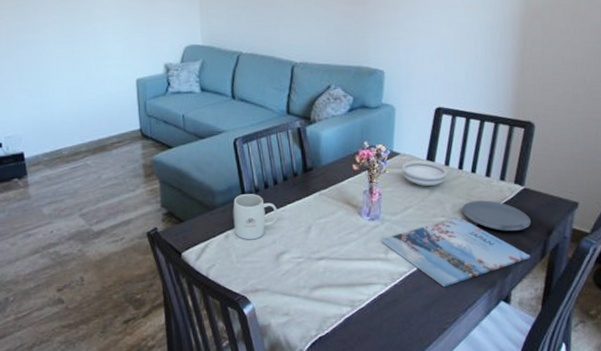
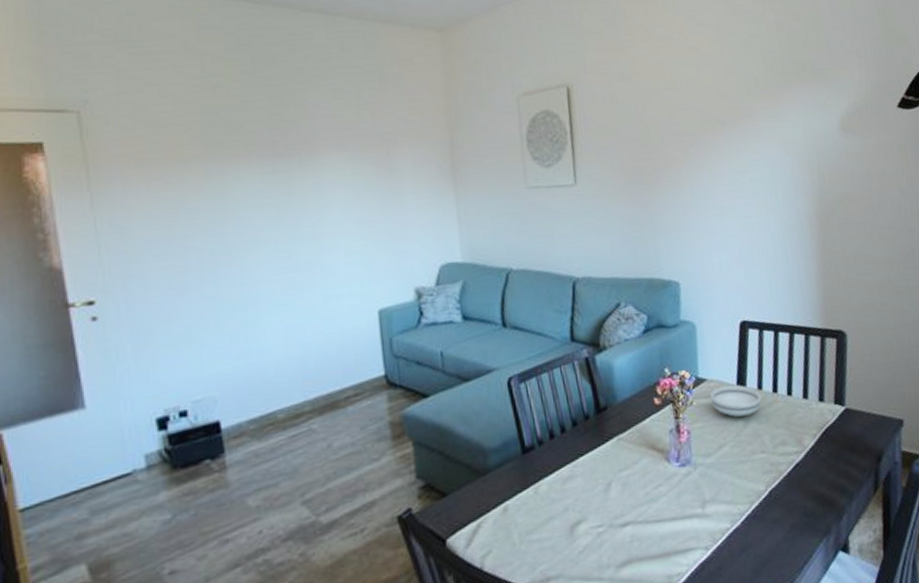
mug: present [232,193,278,240] -> none [510,447,570,511]
magazine: present [382,217,530,288] -> none [696,451,863,543]
plate: present [462,200,532,232] -> none [782,427,859,464]

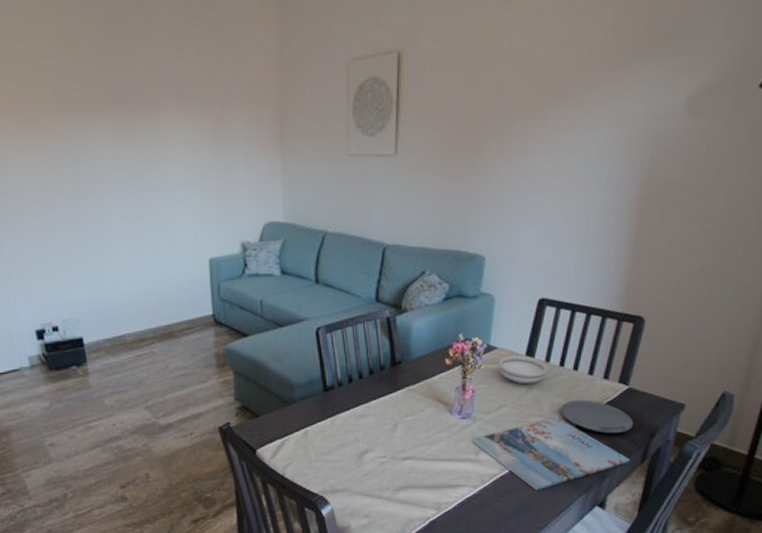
magazine: none [696,451,863,543] -> present [473,417,630,491]
plate: none [782,427,859,464] -> present [561,400,634,434]

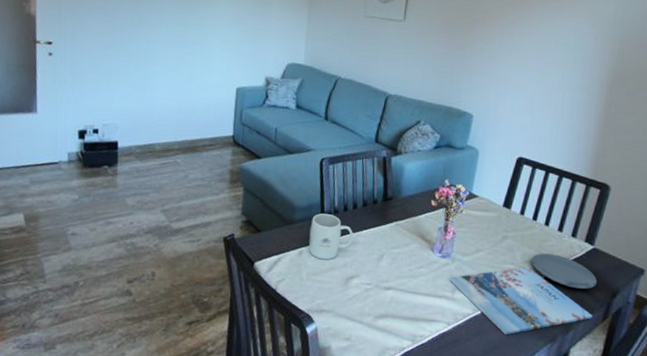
mug: none [313,387,363,438] -> present [308,213,354,260]
bowl: present [498,355,548,385] -> none [477,204,522,233]

